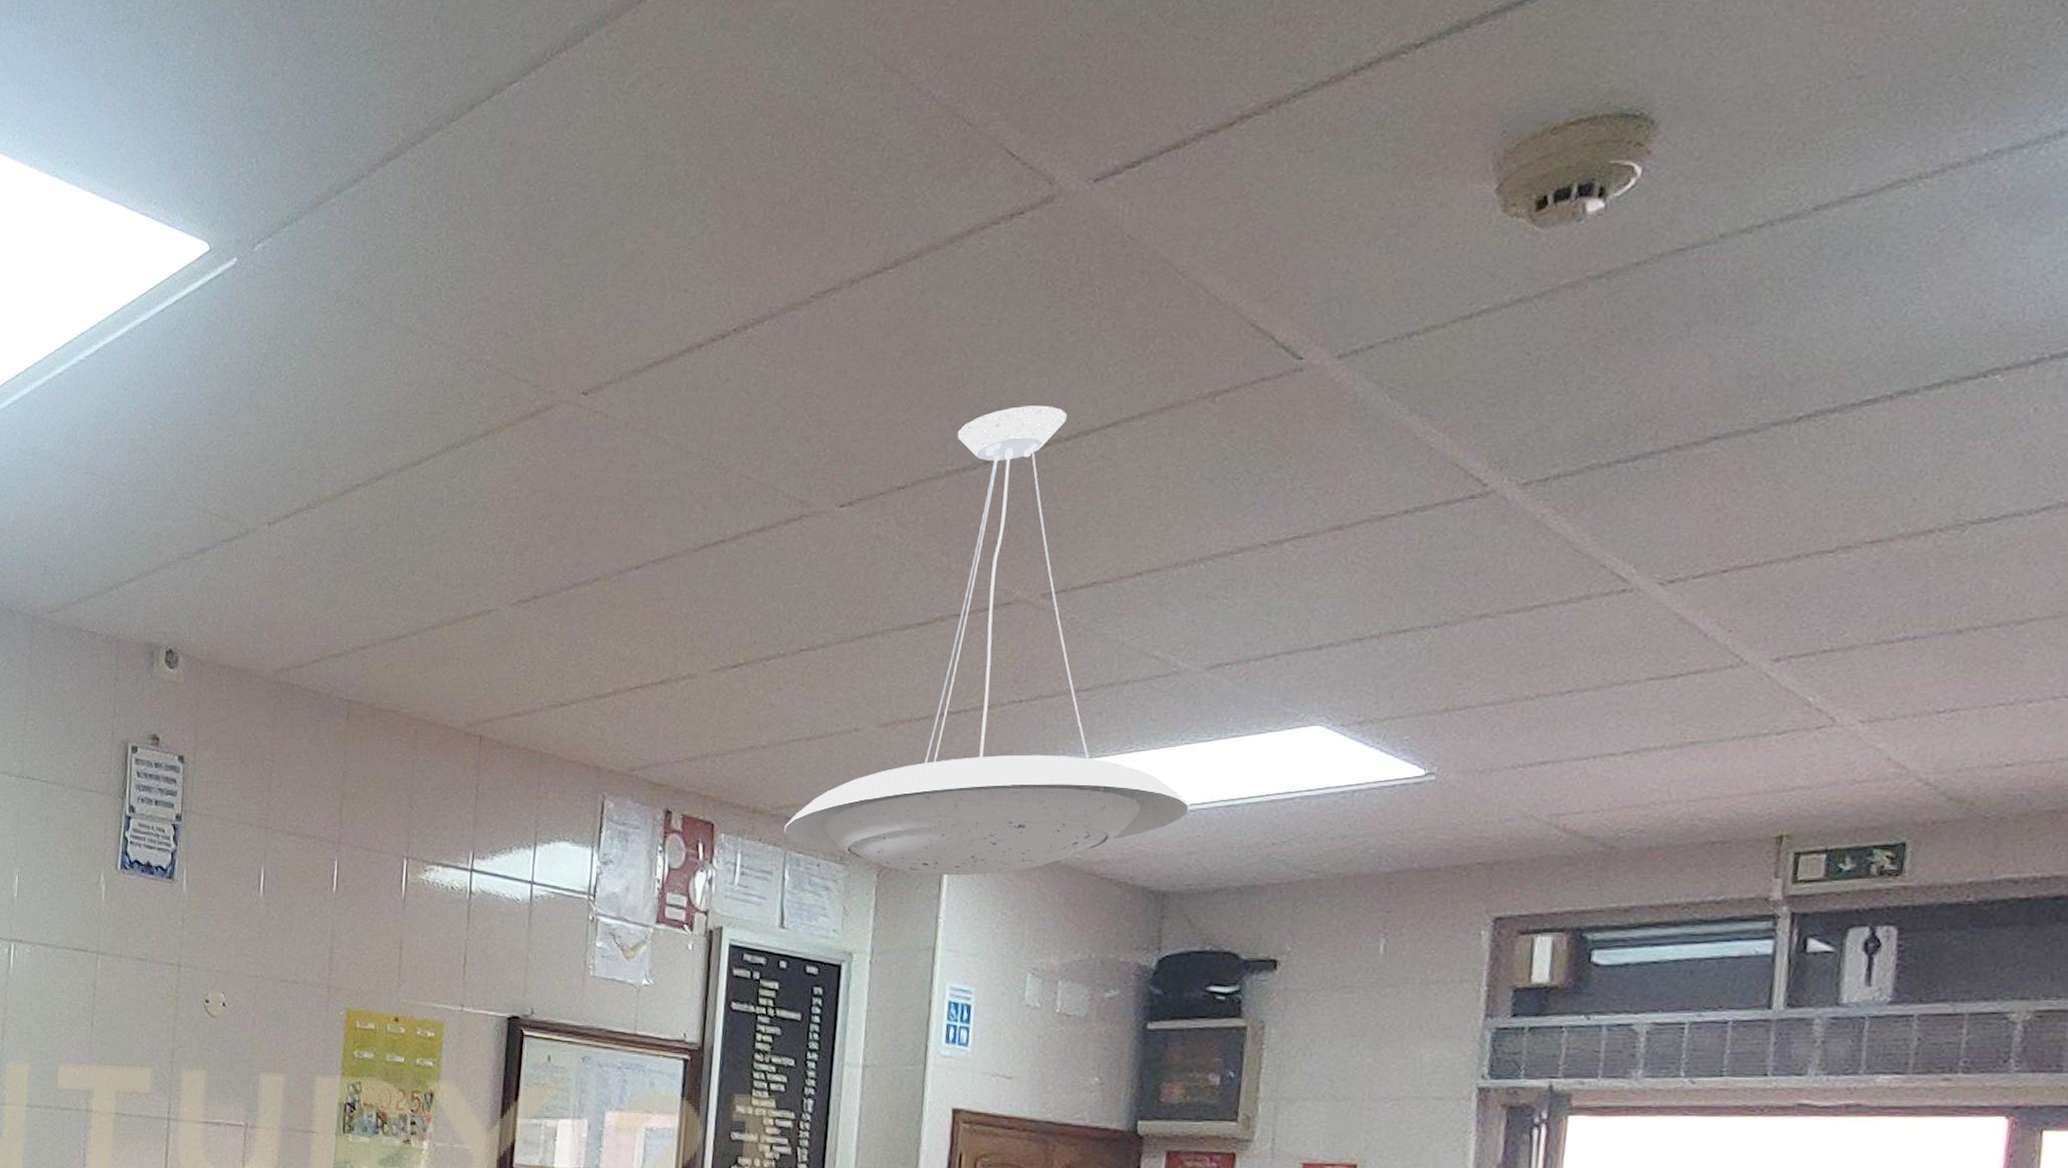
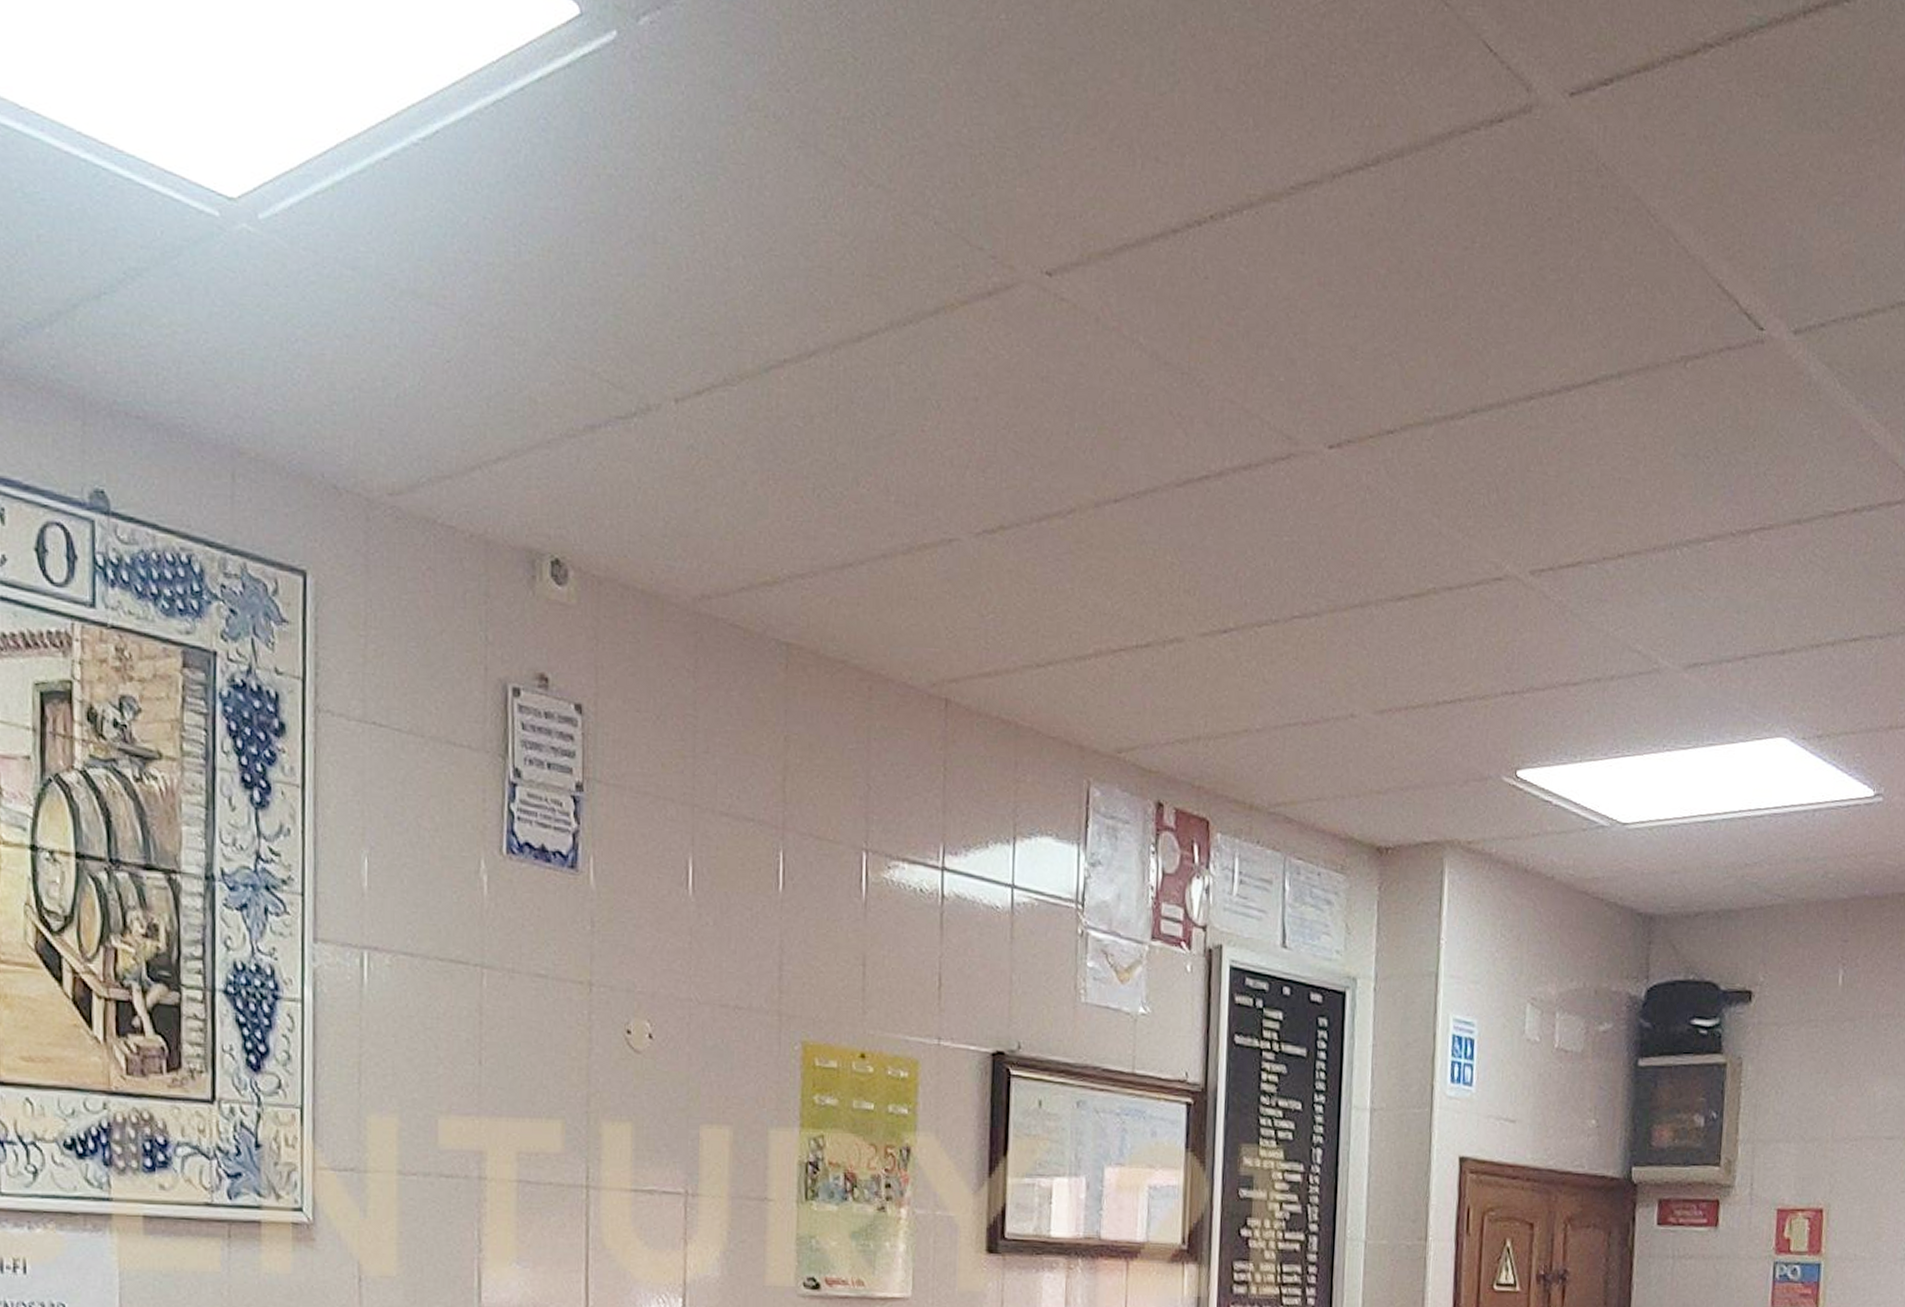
pendant lamp: present [784,405,1190,876] -> none [1282,349,1672,891]

